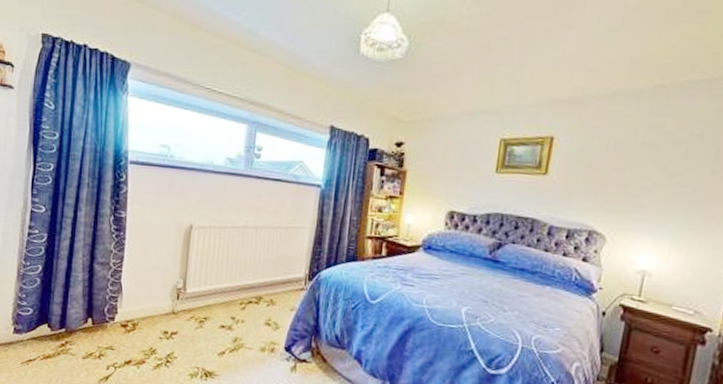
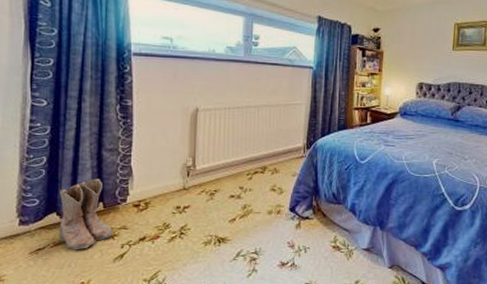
boots: none [49,292,100,366] -> present [59,178,113,250]

